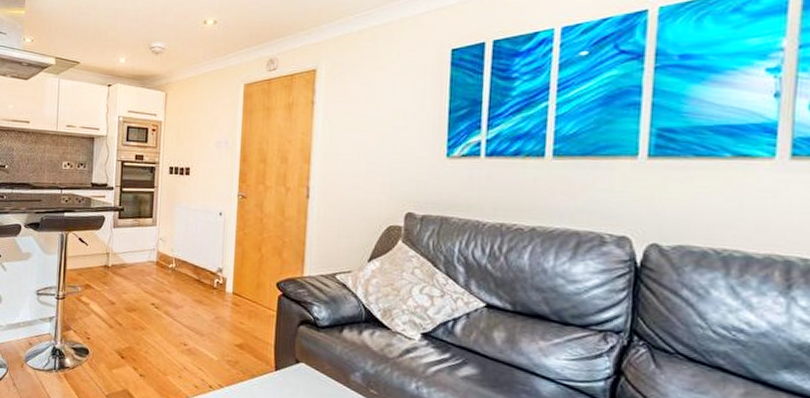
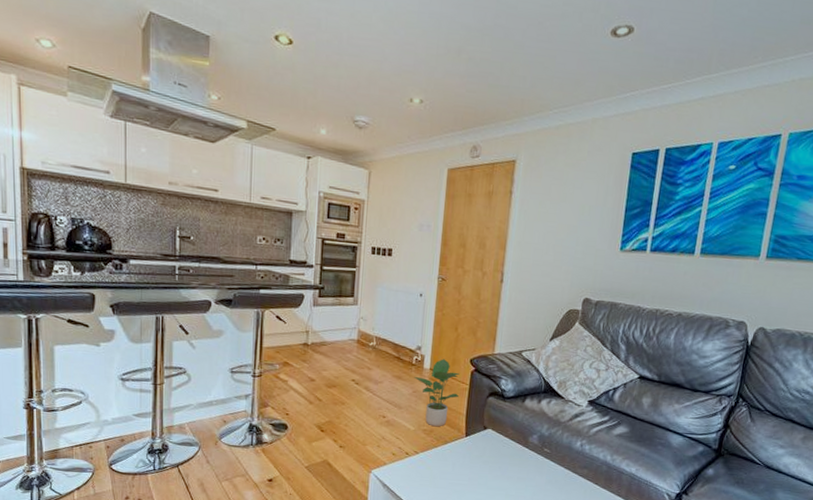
potted plant: none [216,282,265,358] -> present [414,359,459,427]

